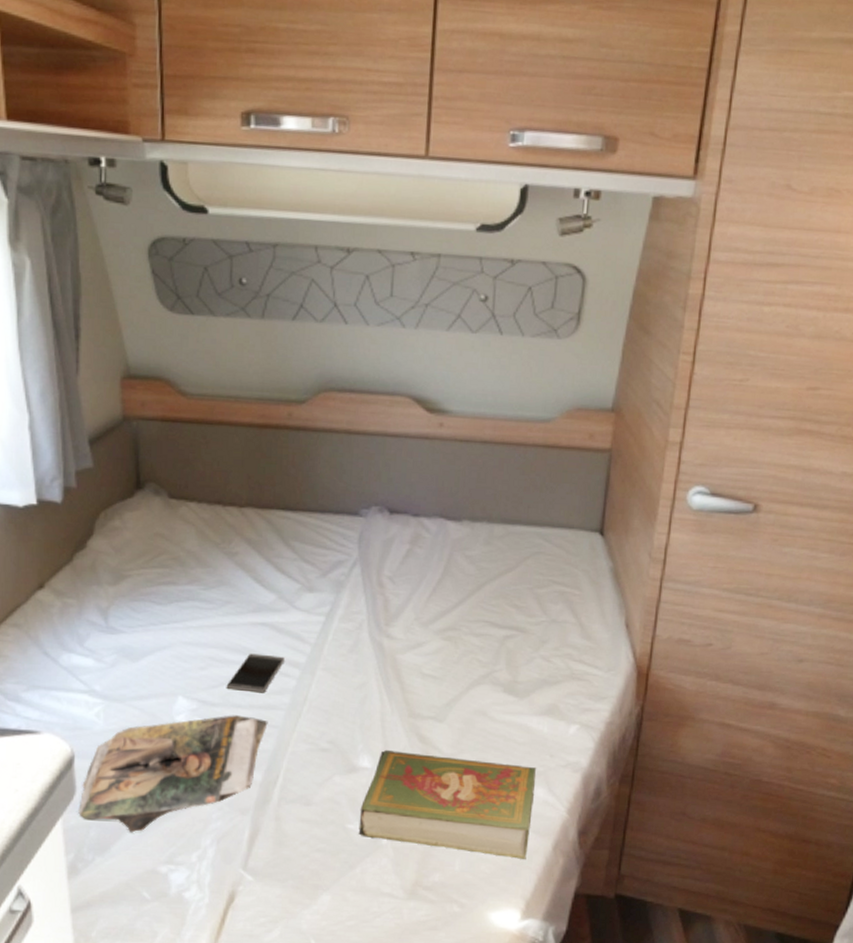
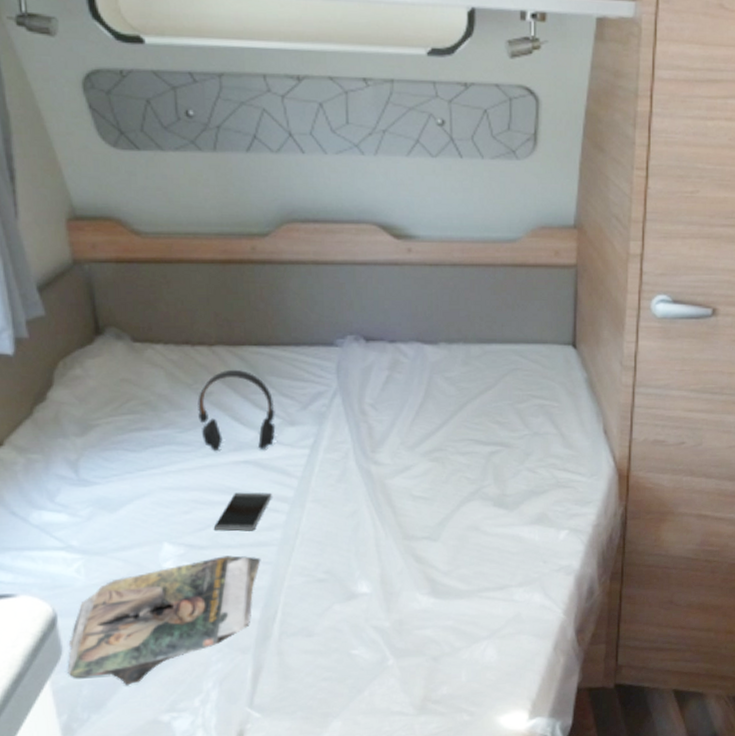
headphones: none [223,531,296,613] -> present [197,369,276,451]
book: present [358,749,537,859] -> none [363,573,532,663]

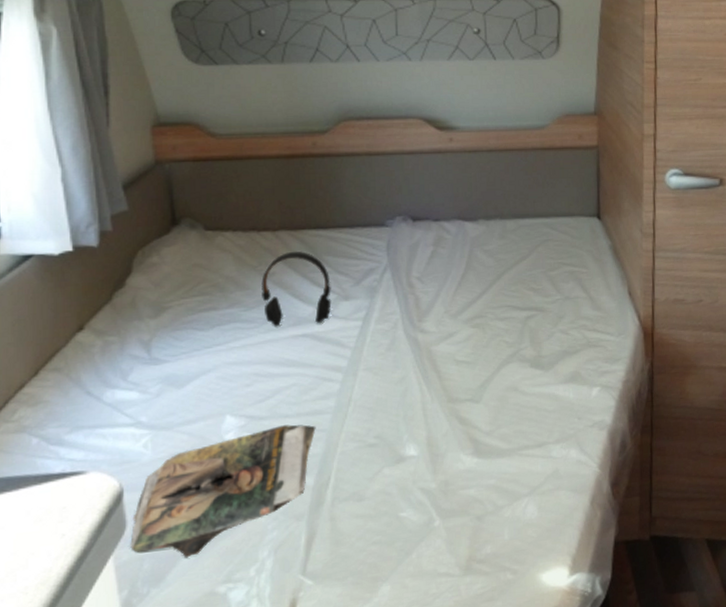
smartphone: present [213,492,272,532] -> none [272,363,327,402]

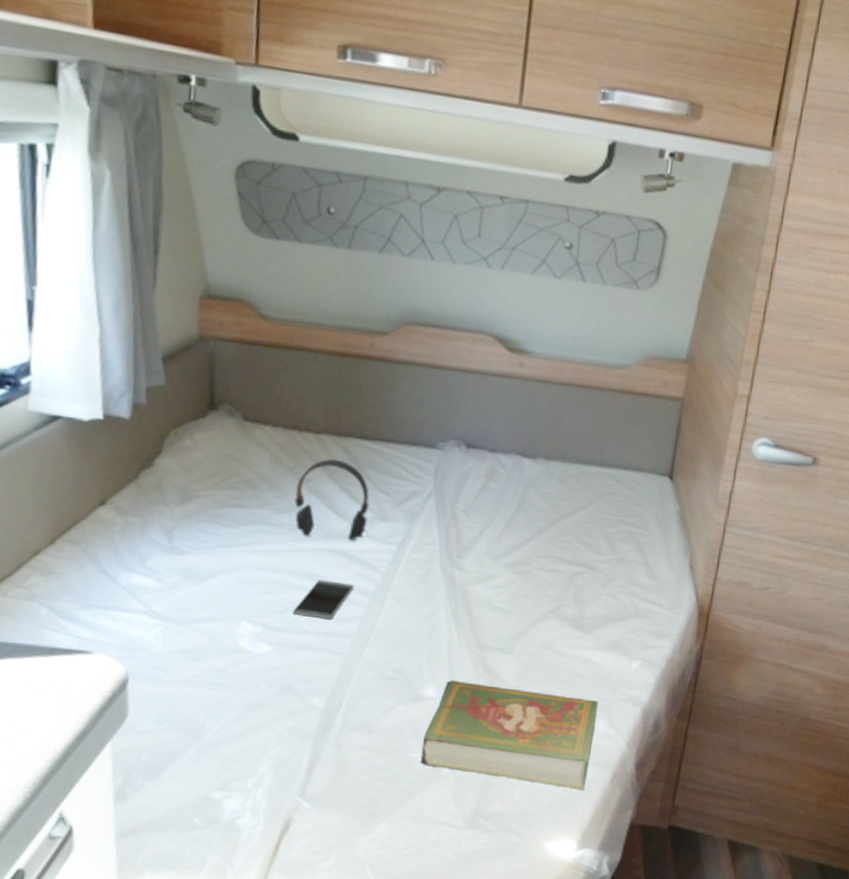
magazine: present [130,424,316,558] -> none [129,641,334,758]
smartphone: none [272,363,327,402] -> present [292,579,354,620]
book: none [410,431,569,522] -> present [420,679,599,790]

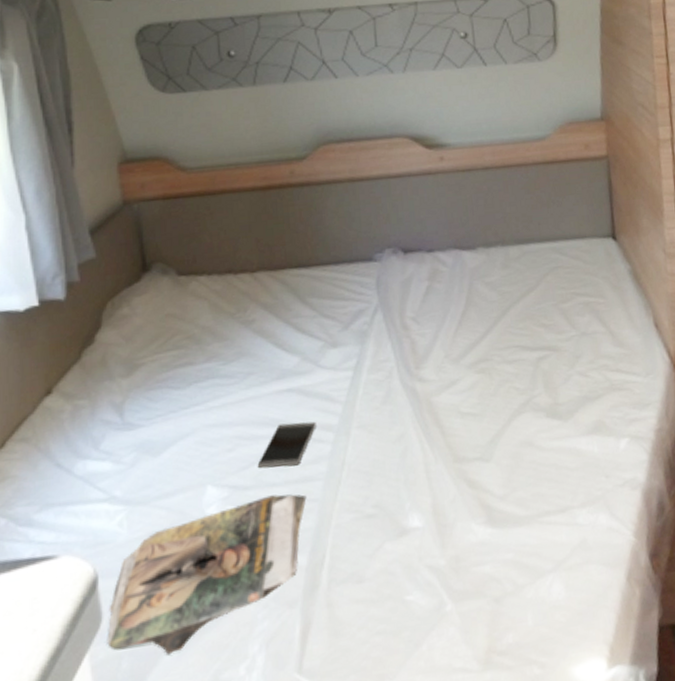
magazine: none [129,641,334,758] -> present [107,494,307,655]
headphones: present [294,458,370,541] -> none [240,294,318,381]
book: present [420,679,599,790] -> none [417,492,601,607]

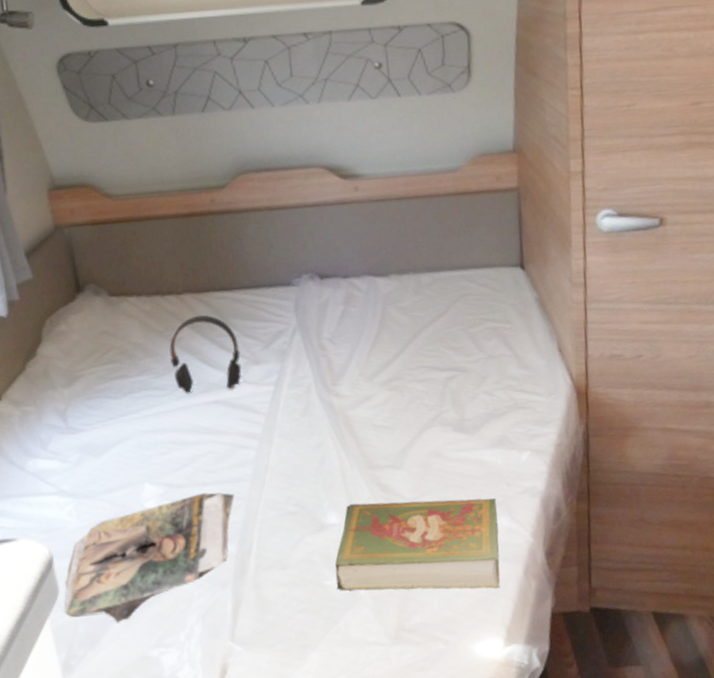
headphones: none [240,294,318,381] -> present [169,314,242,393]
smartphone: present [257,421,316,469] -> none [189,430,242,470]
book: none [417,492,601,607] -> present [334,498,500,591]

